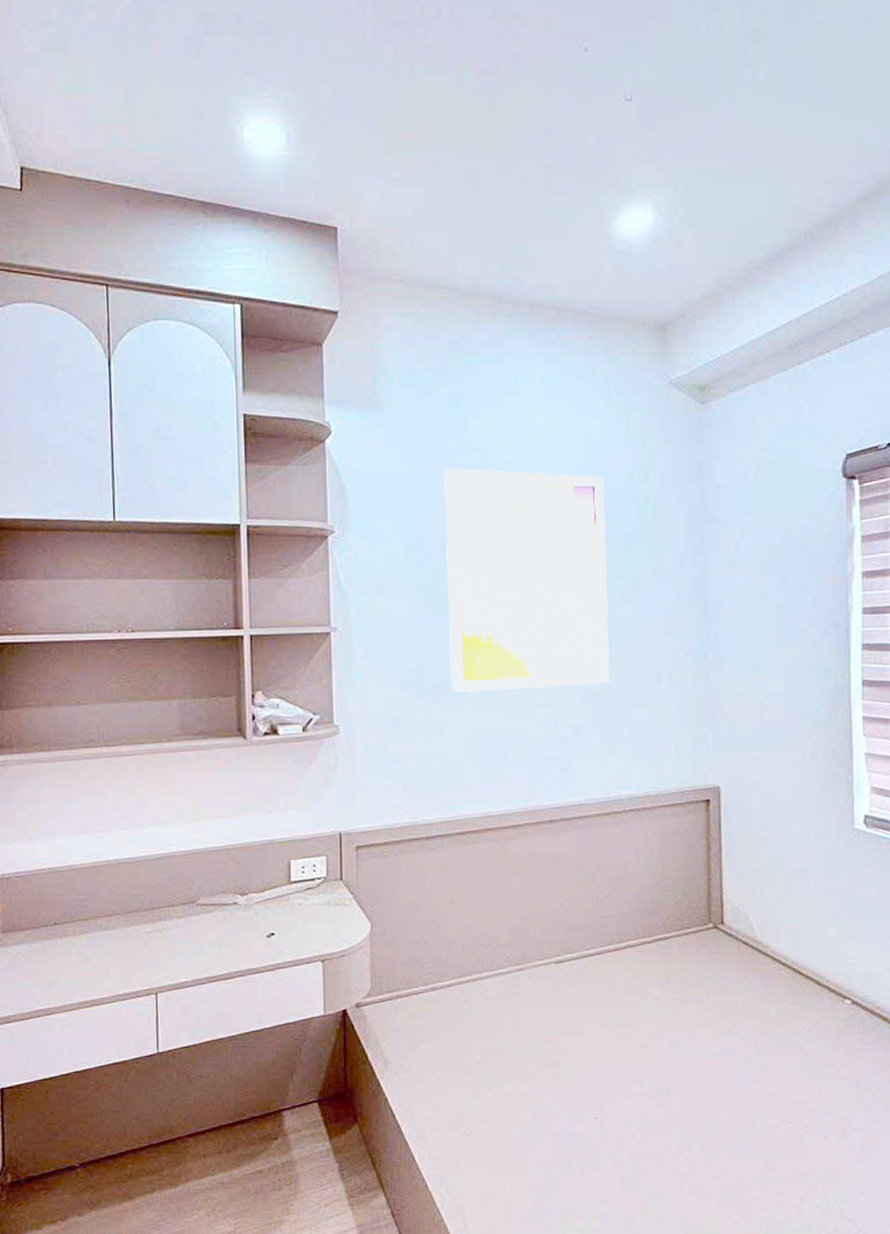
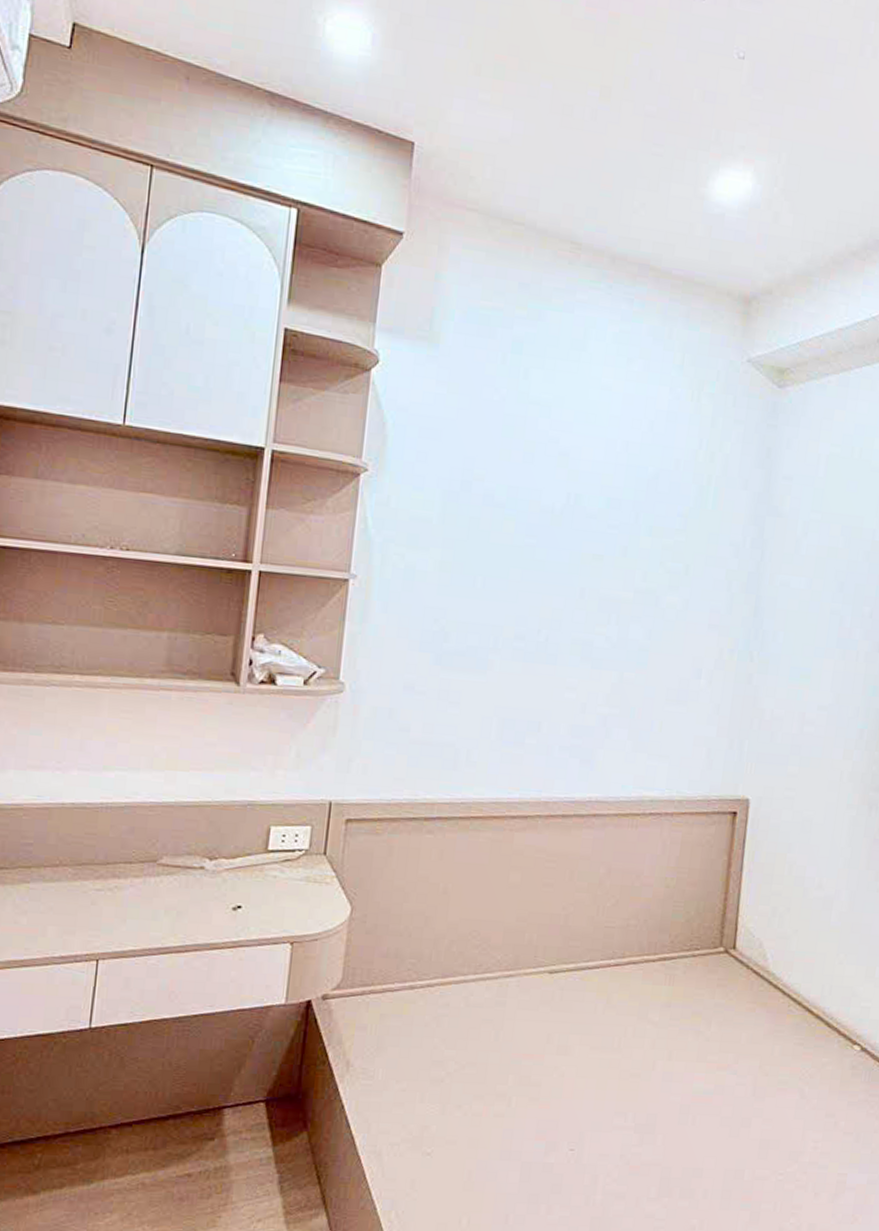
wall art: present [443,468,610,692] -> none [473,418,666,673]

